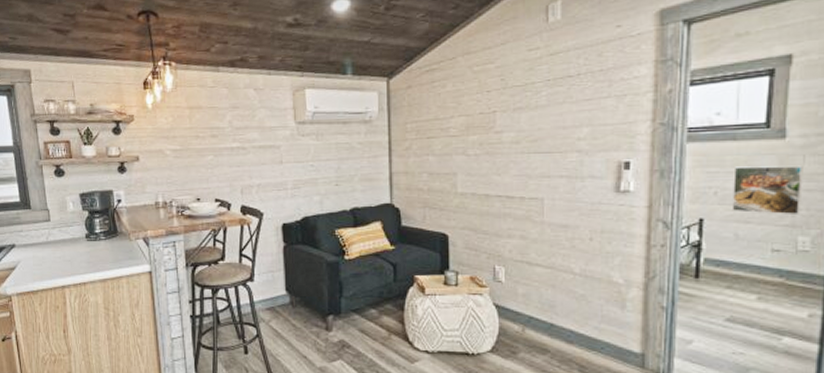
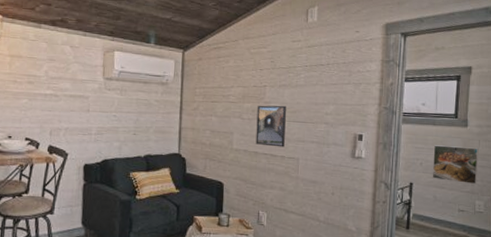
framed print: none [486,134,524,187] -> present [255,105,286,148]

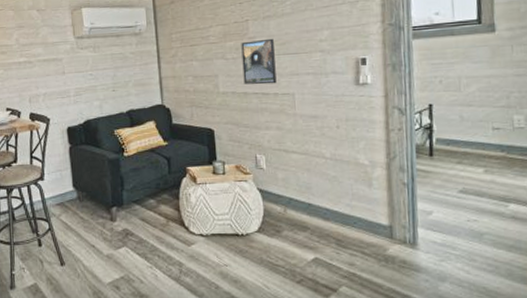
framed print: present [432,145,479,185] -> none [454,54,514,98]

